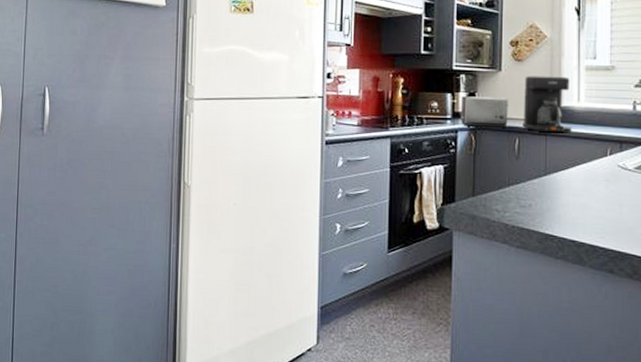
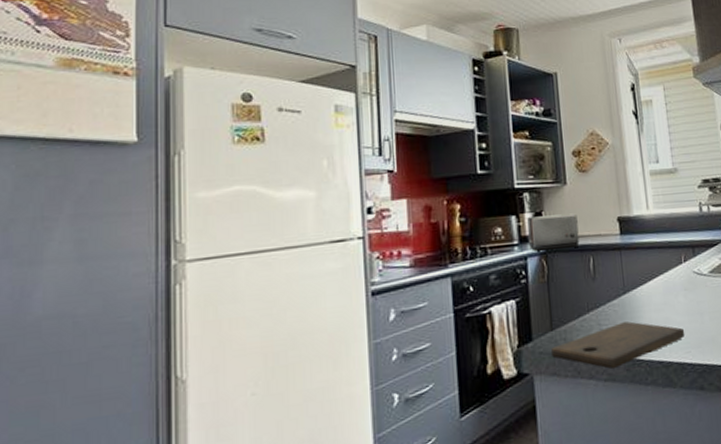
cutting board: none [471,200,601,239] -> present [551,321,685,370]
coffee maker: present [522,76,572,134] -> none [591,184,645,248]

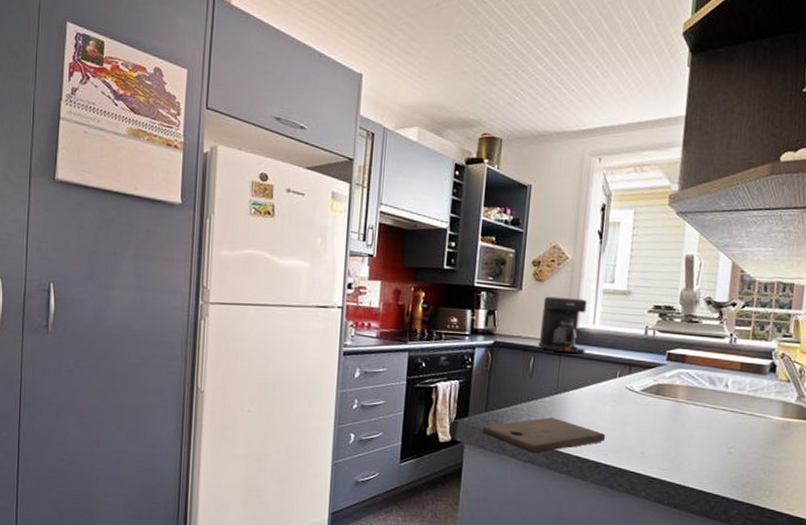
toaster: present [527,213,580,251] -> none [478,313,526,347]
coffee maker: none [591,184,645,248] -> present [538,296,587,355]

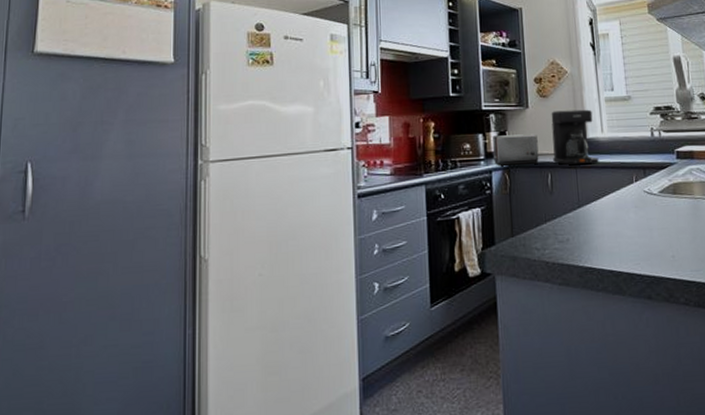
toaster: none [478,313,526,347] -> present [493,134,539,166]
cutting board: present [483,417,606,454] -> none [512,233,635,275]

